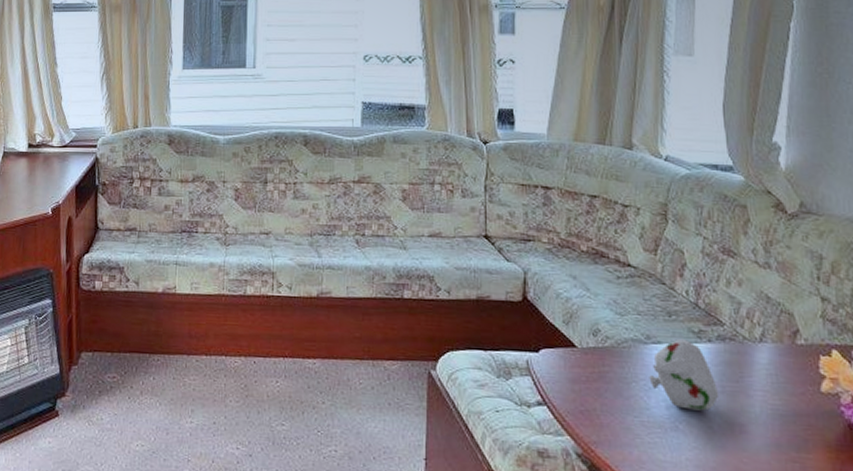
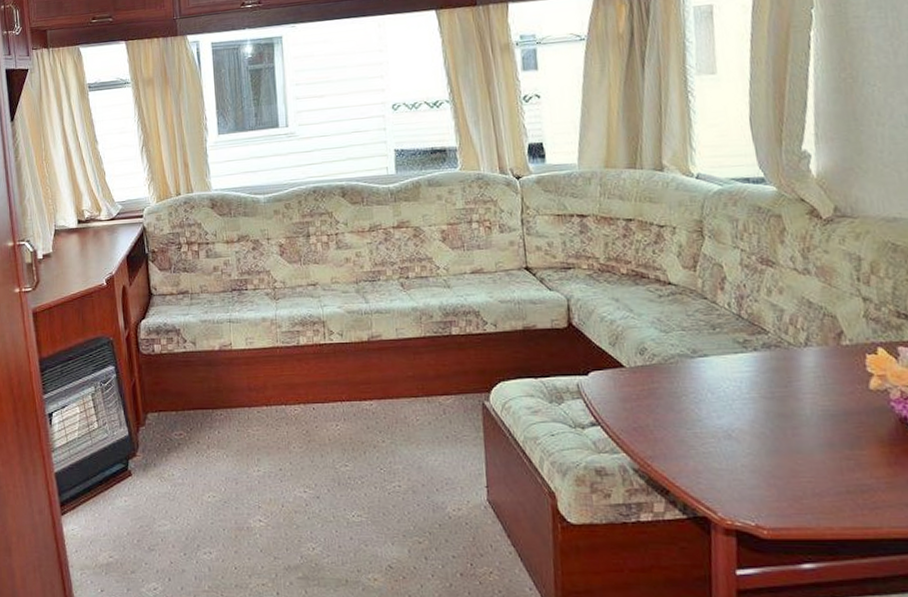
teapot: present [649,339,720,411] -> none [698,351,770,418]

